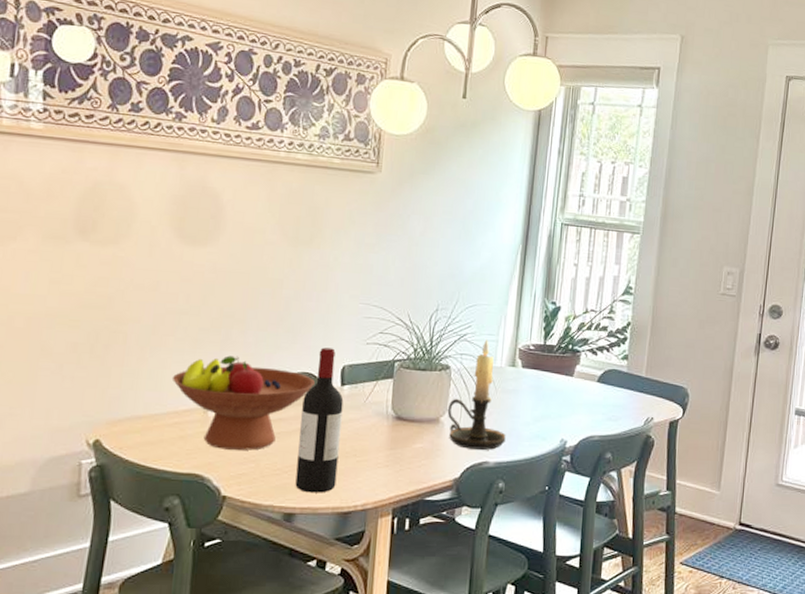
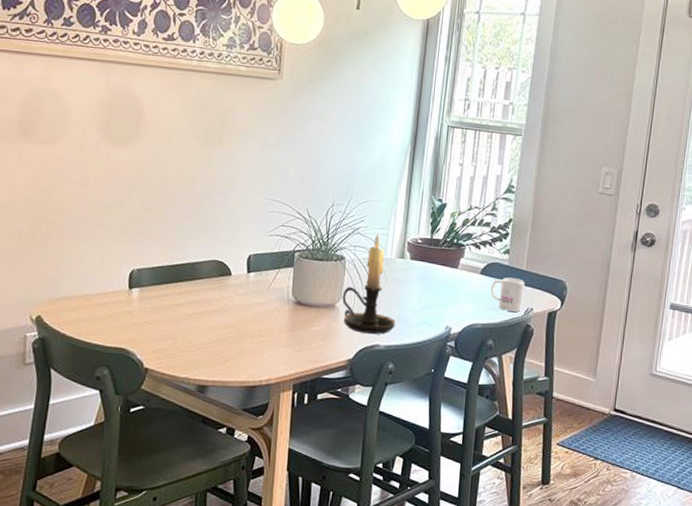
fruit bowl: present [172,355,315,450] -> none [101,244,224,329]
wine bottle: present [295,347,344,493] -> none [207,238,250,369]
mug: none [608,385,645,422] -> present [490,277,525,312]

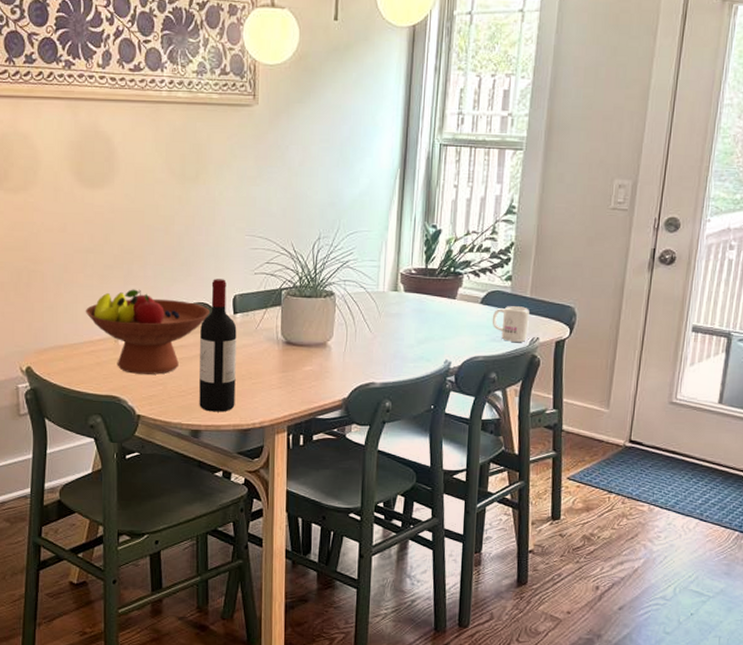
fruit bowl: none [101,244,224,329] -> present [85,289,210,375]
wine bottle: none [207,238,250,369] -> present [199,279,237,412]
candle holder: present [342,233,395,334] -> none [333,265,391,371]

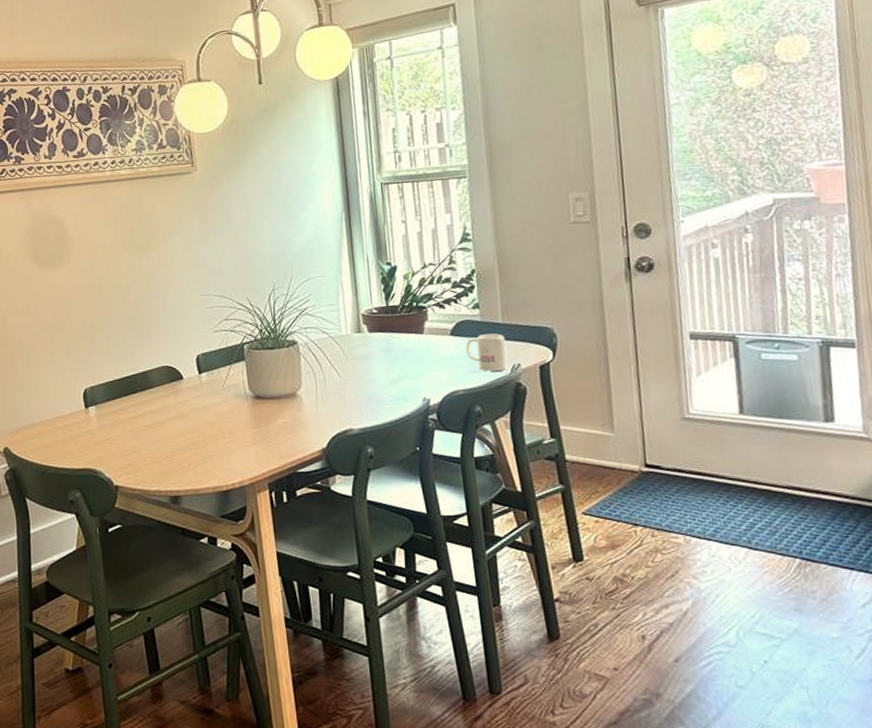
fruit bowl: present [85,289,210,375] -> none [54,360,175,444]
wine bottle: present [199,279,237,412] -> none [167,340,212,476]

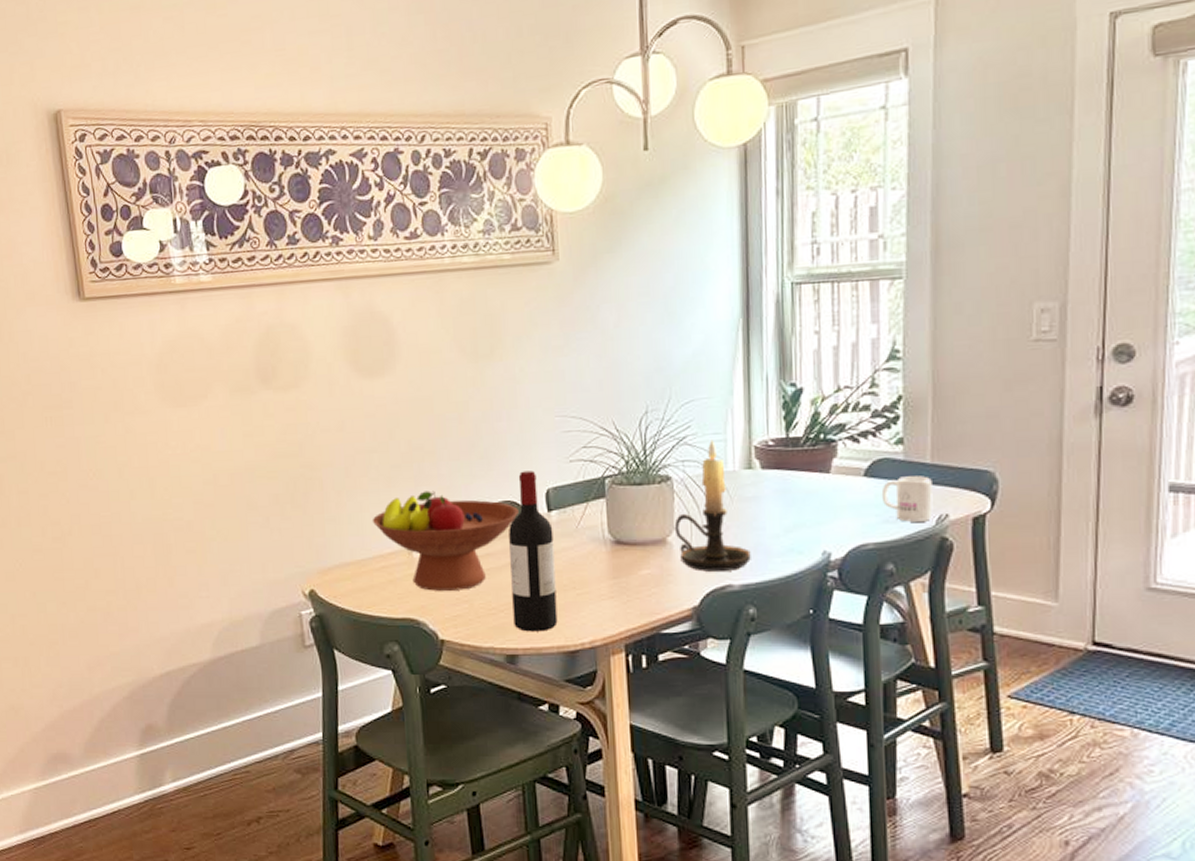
fruit bowl: none [54,360,175,444] -> present [372,490,519,591]
wine bottle: none [167,340,212,476] -> present [509,471,558,632]
candle holder: none [302,310,366,419] -> present [674,440,751,572]

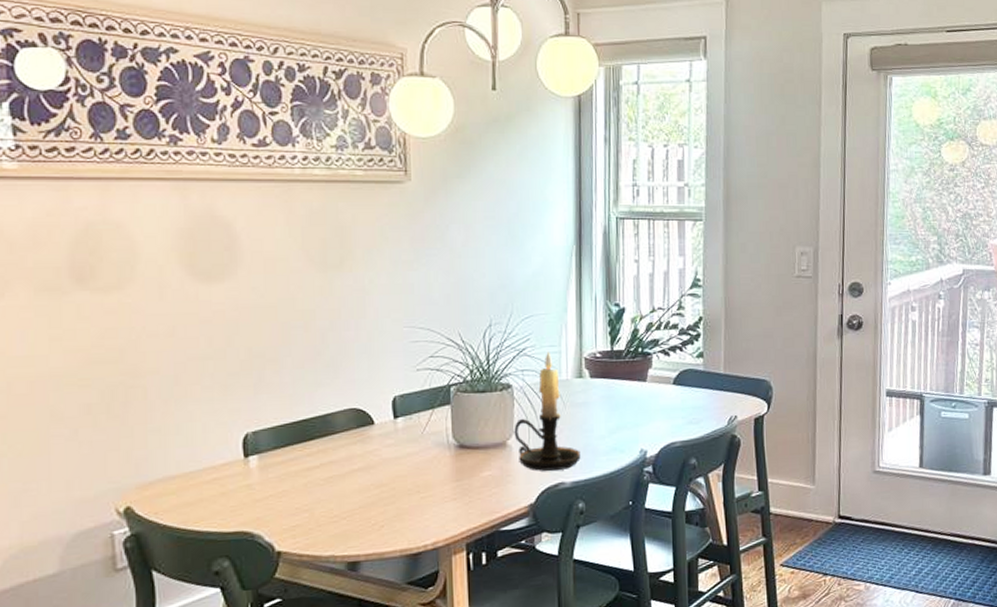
fruit bowl: present [372,490,519,591] -> none [203,399,364,502]
wine bottle: present [509,471,558,632] -> none [354,379,401,538]
mug: present [881,476,933,522] -> none [686,384,726,423]

